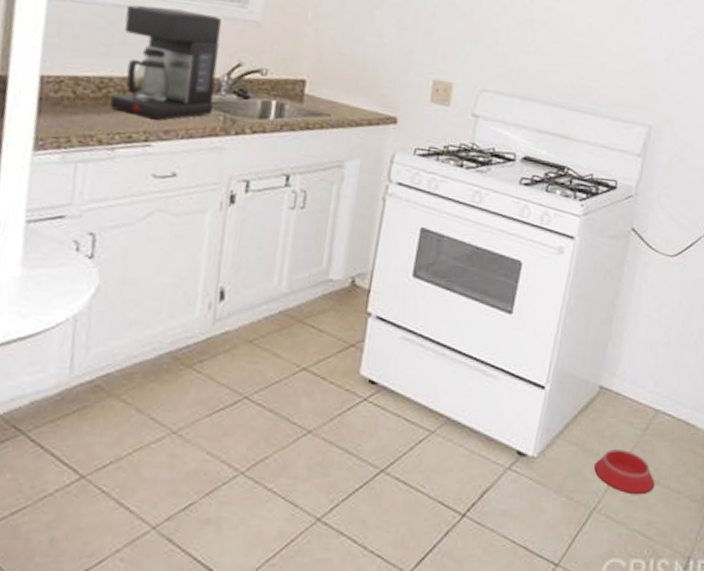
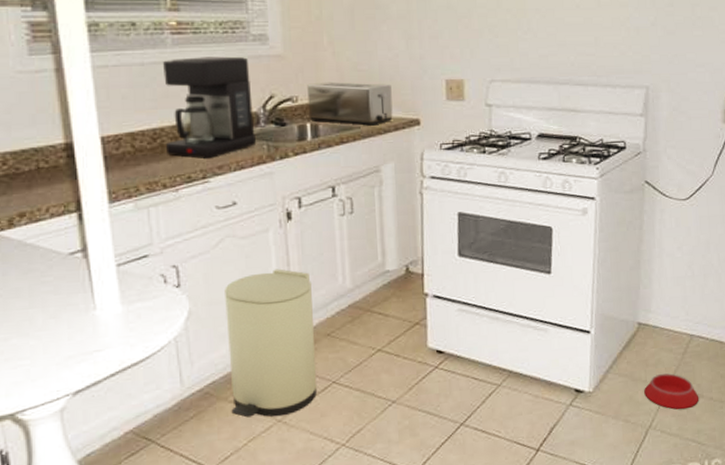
pedal bin: none [121,256,243,427] -> present [225,268,317,418]
toaster: none [276,58,373,116] -> present [307,81,393,126]

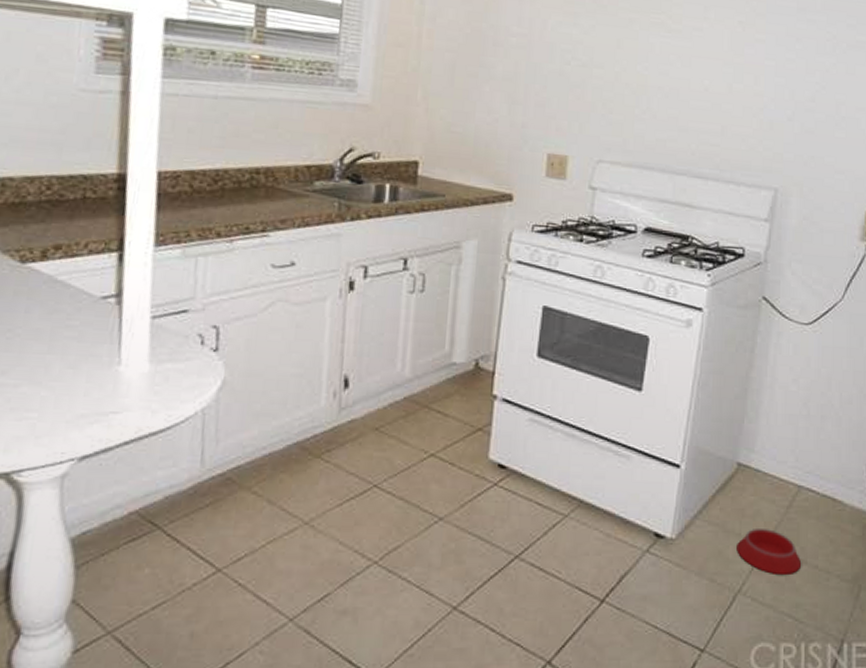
coffee maker: present [163,56,256,158] -> none [226,95,332,210]
pedal bin: present [225,268,317,418] -> none [253,344,366,517]
toaster: present [307,81,393,126] -> none [389,140,486,196]

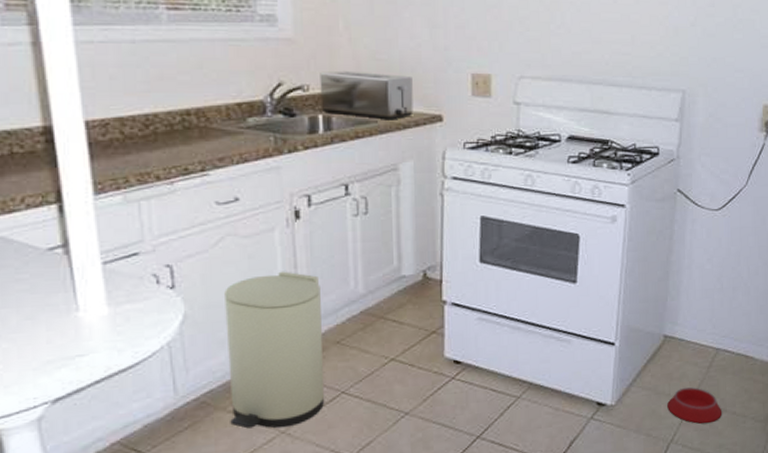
pedal bin: none [253,344,366,517] -> present [225,271,325,429]
toaster: none [389,140,486,196] -> present [320,70,413,120]

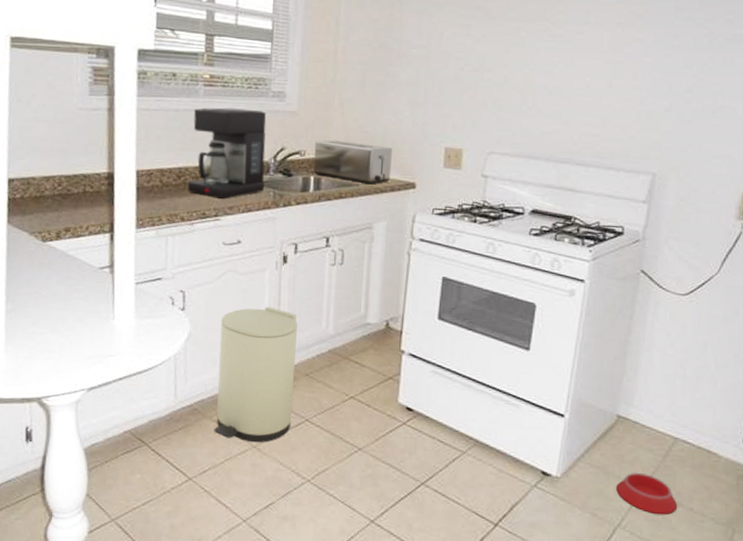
coffee maker: none [157,36,261,149] -> present [188,107,267,199]

